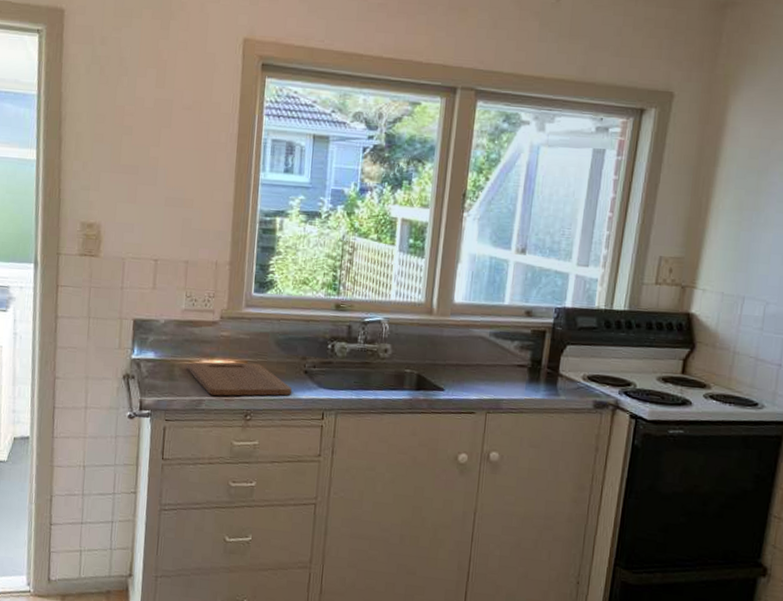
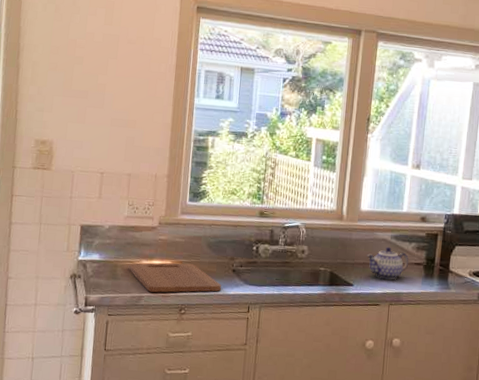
teapot: none [460,345,511,385] -> present [367,247,409,280]

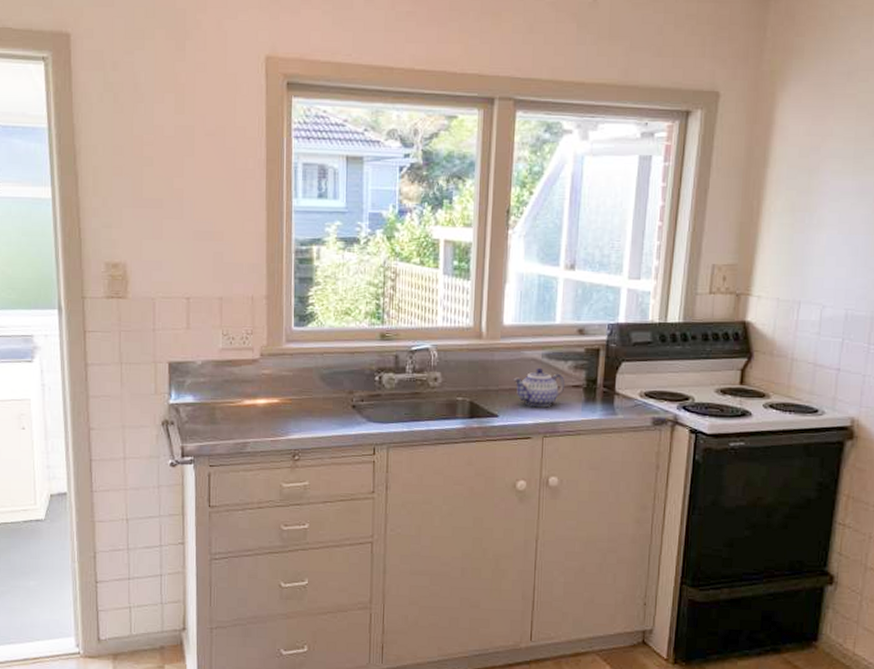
cutting board: present [128,263,221,293] -> none [228,401,340,437]

